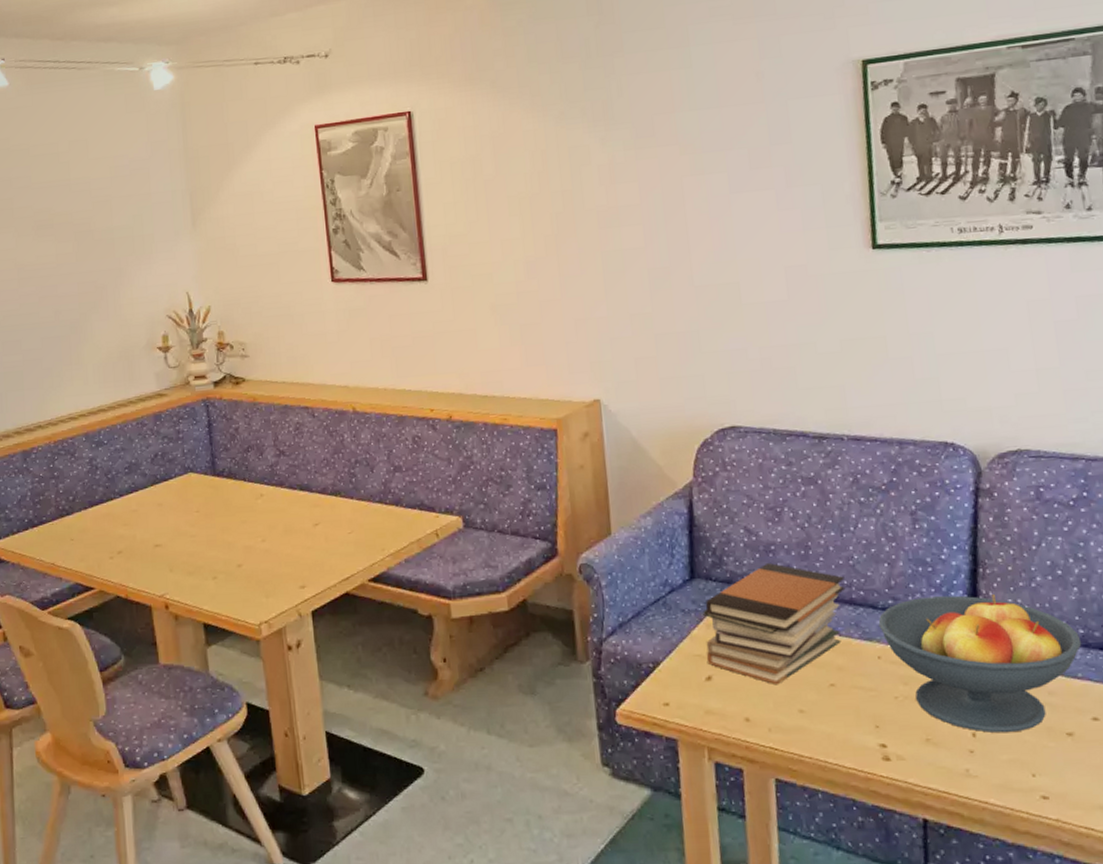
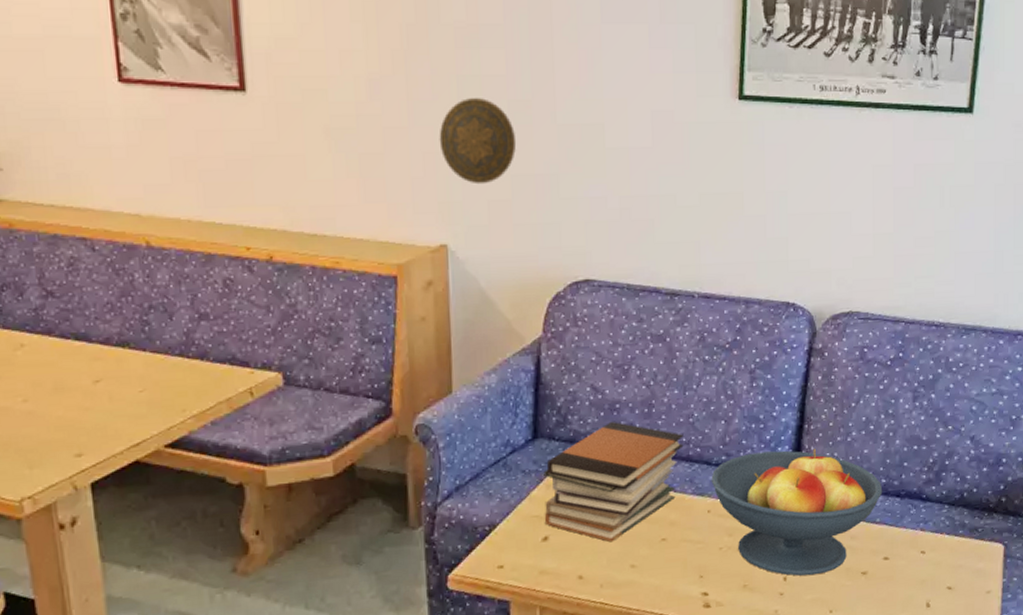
decorative plate: none [588,269,658,345] -> present [439,98,517,185]

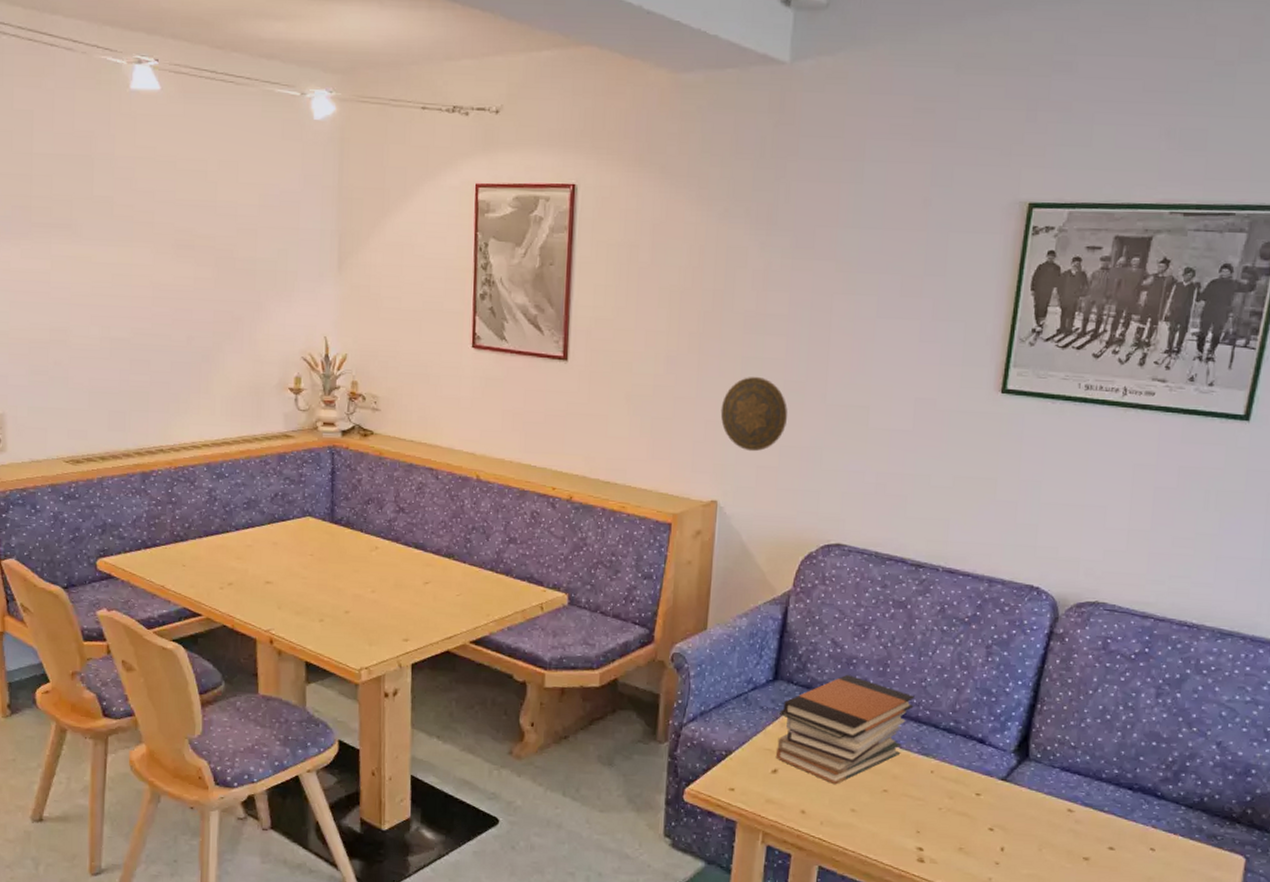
fruit bowl: present [711,449,883,576] -> none [937,723,1114,852]

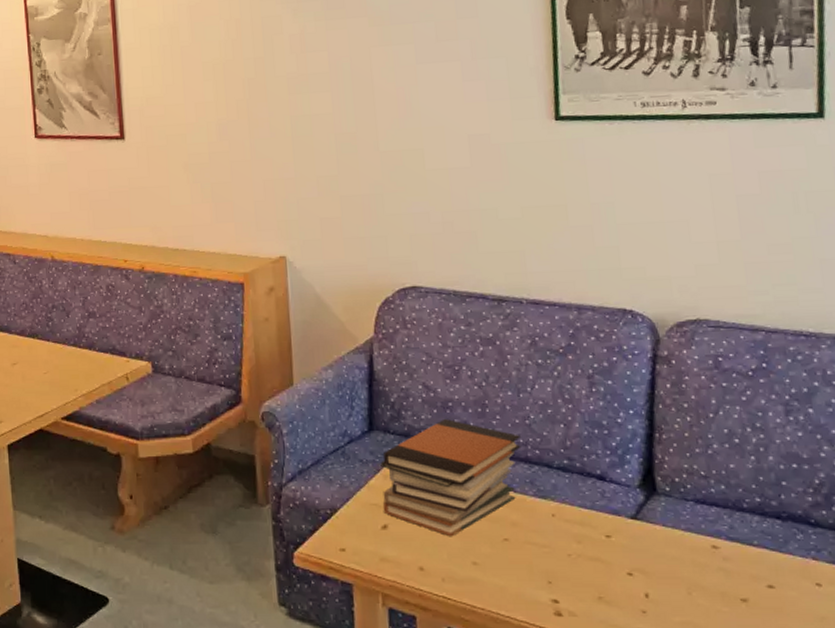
decorative plate: present [720,377,788,452] -> none [276,133,344,205]

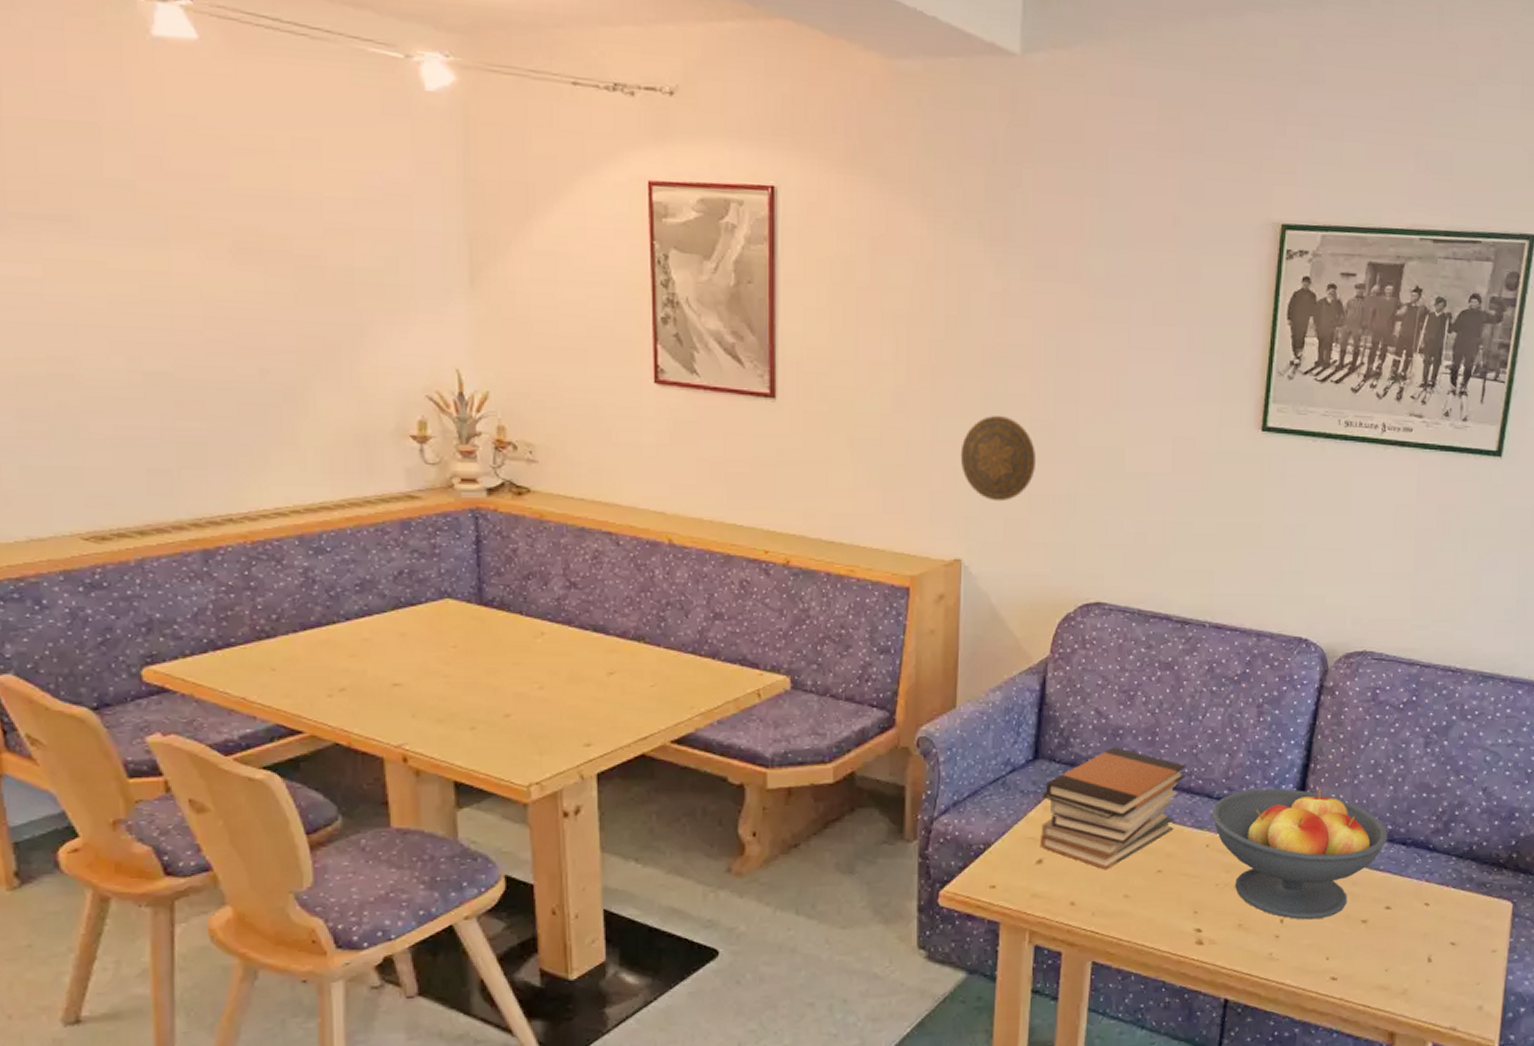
decorative plate: none [276,133,344,205] -> present [960,416,1037,502]
fruit bowl: none [553,459,758,596] -> present [1211,788,1388,920]

